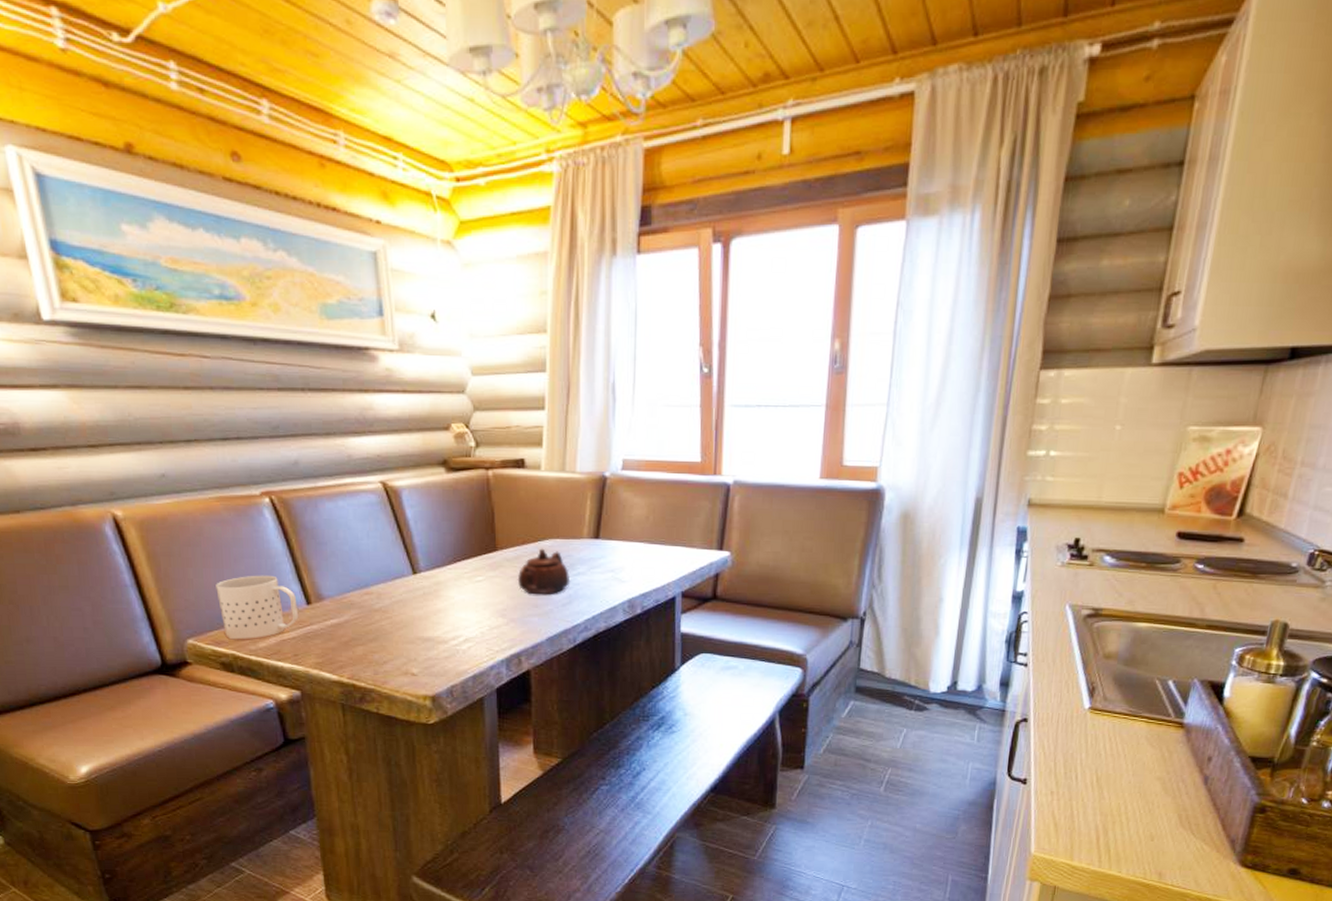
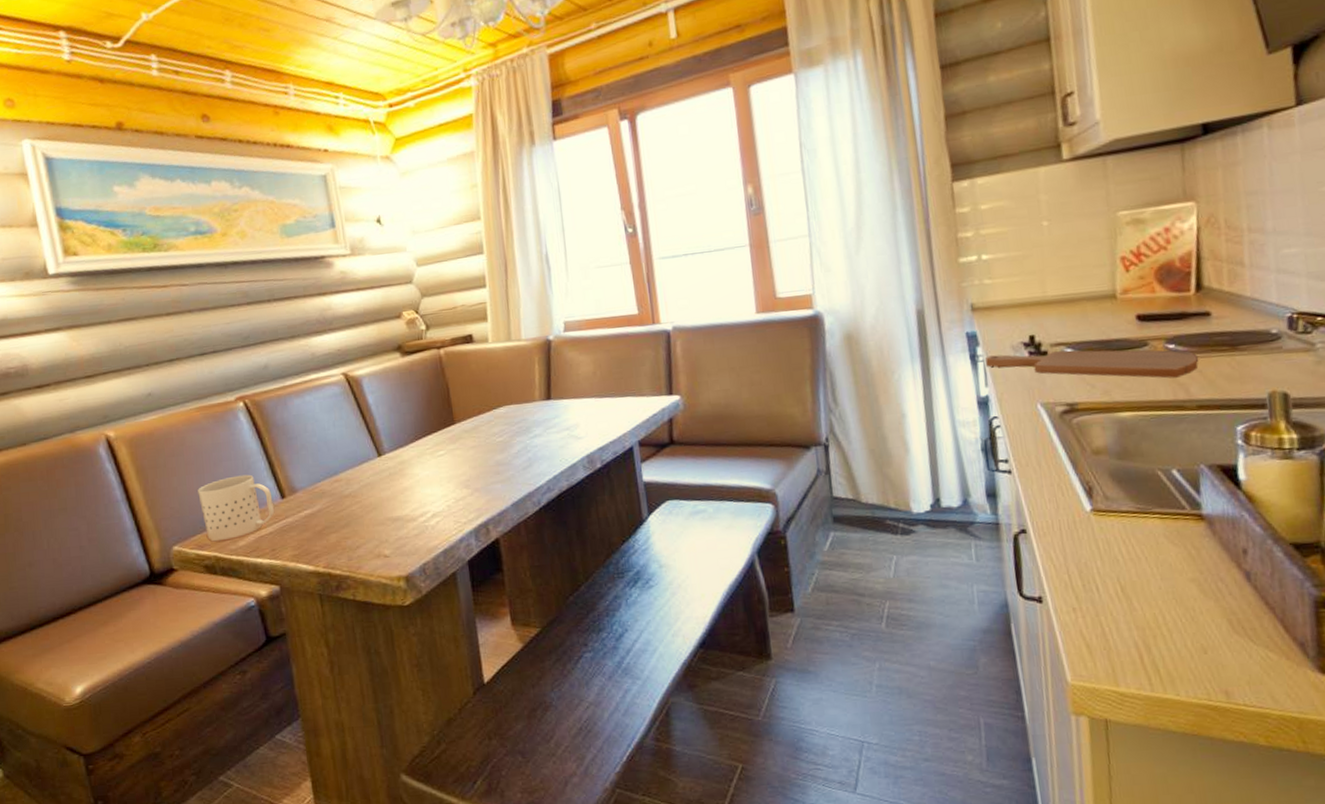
teapot: present [517,548,571,595] -> none [477,416,529,463]
cutting board: none [1028,553,1220,598] -> present [985,350,1199,379]

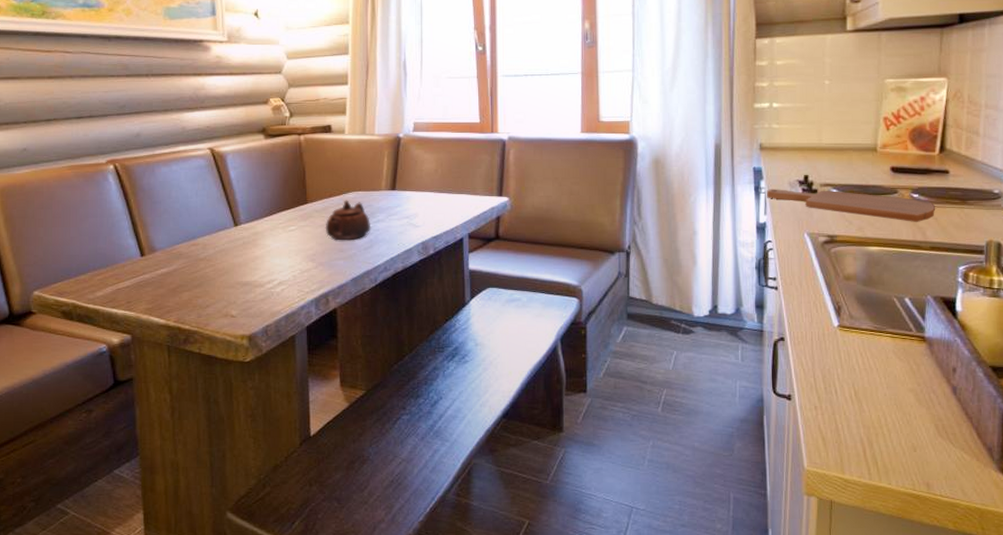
mug: present [198,474,275,543] -> none [62,232,134,291]
teapot: none [477,416,529,463] -> present [325,200,371,241]

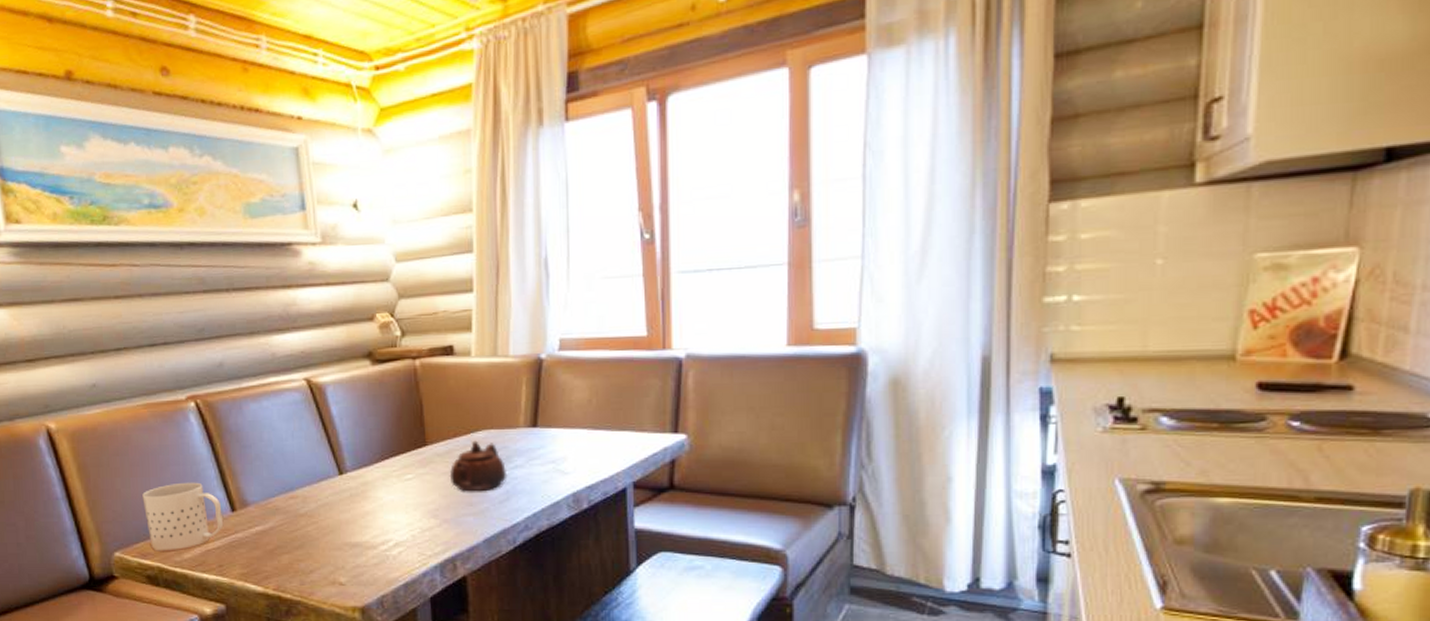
mug: none [62,232,134,291] -> present [142,482,224,553]
cutting board: present [766,189,935,223] -> none [1057,417,1326,464]

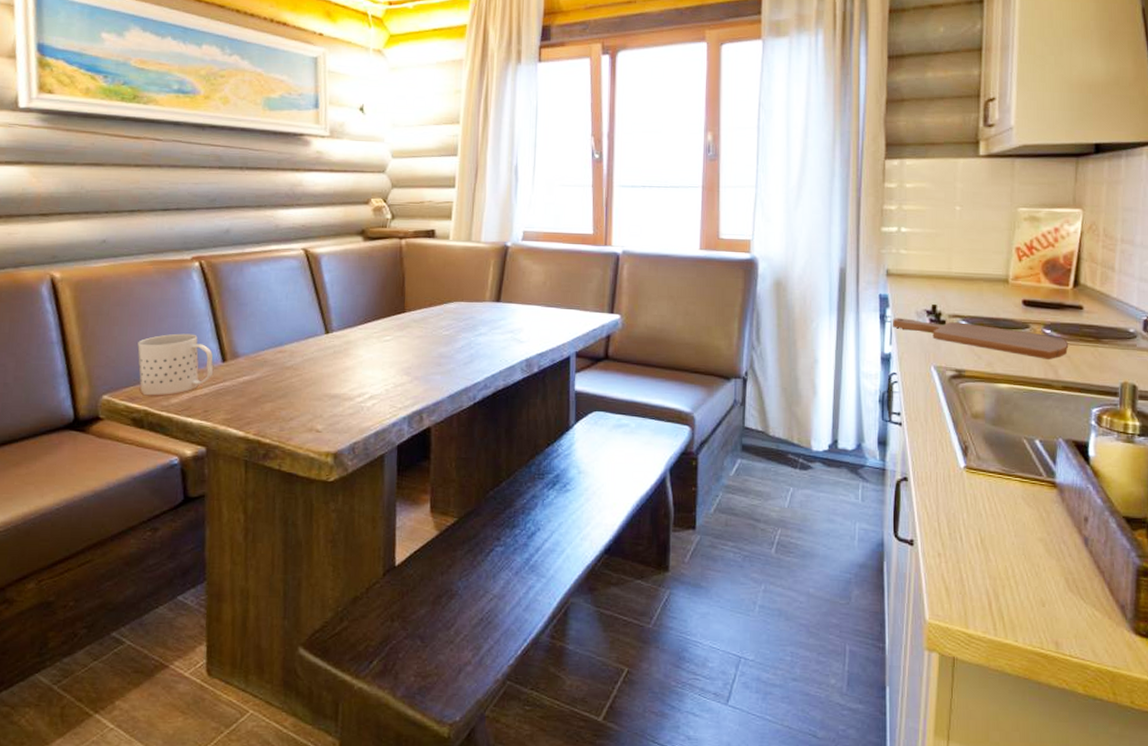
teapot: present [449,440,508,492] -> none [423,310,473,354]
cutting board: none [1057,417,1326,464] -> present [892,318,1068,361]

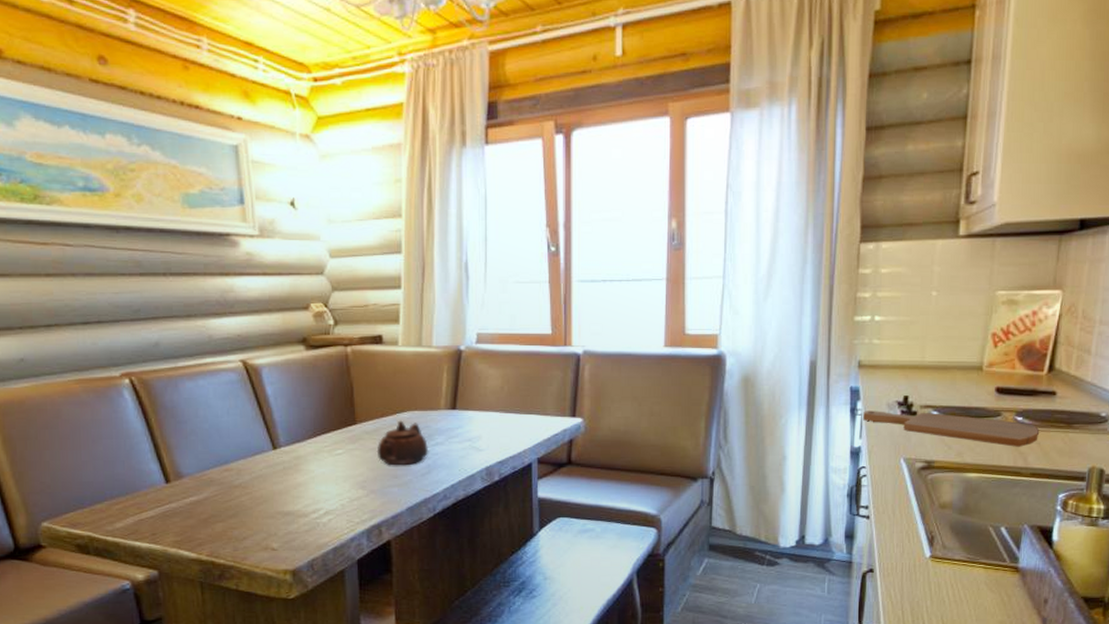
mug: present [137,333,214,397] -> none [73,455,158,522]
teapot: none [423,310,473,354] -> present [376,420,429,466]

